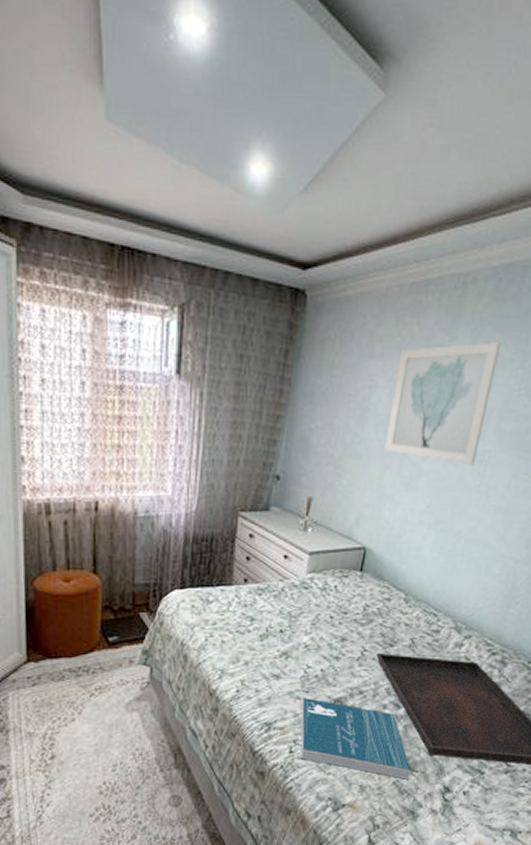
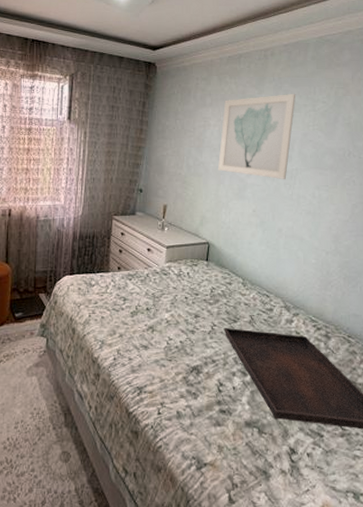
book: present [301,698,410,779] -> none [165,366,260,441]

